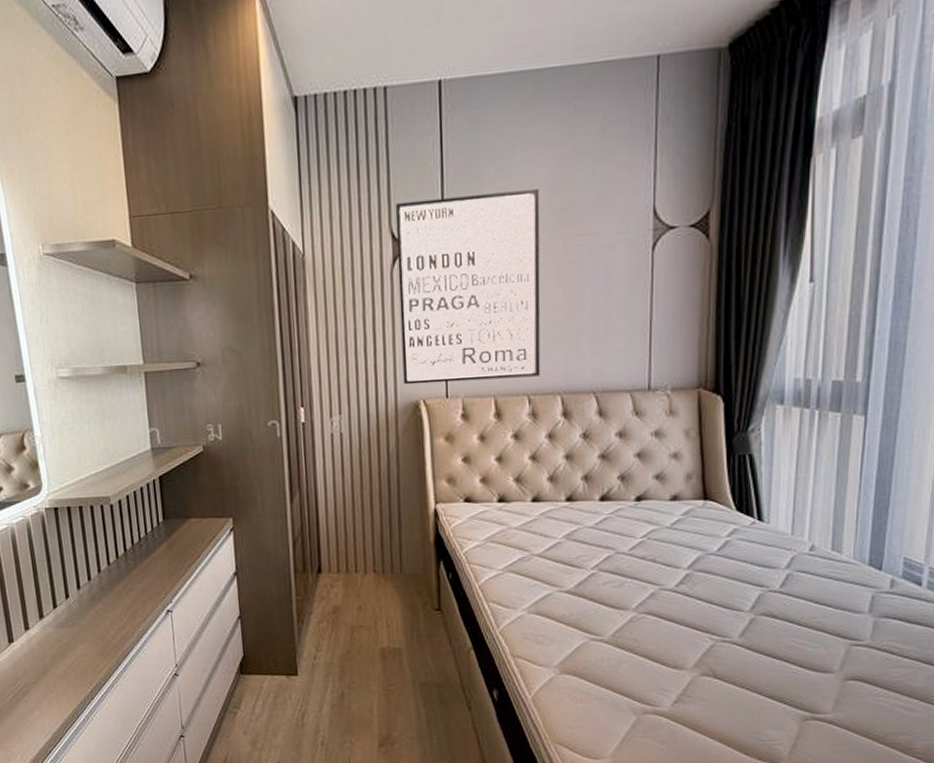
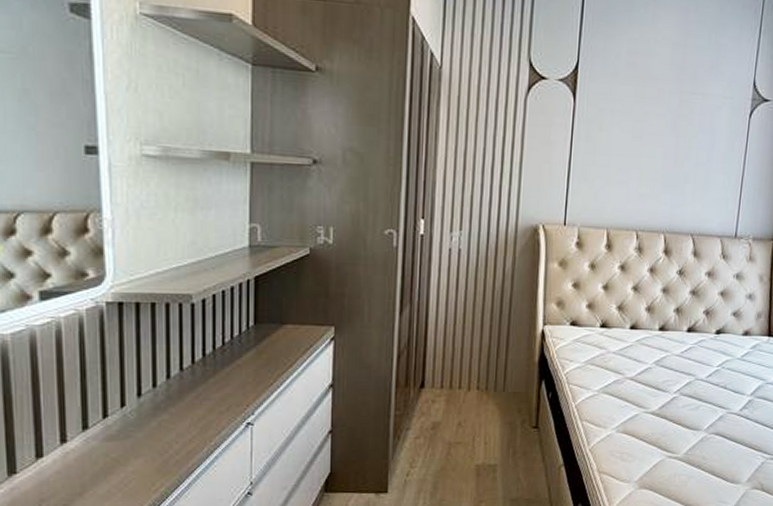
wall art: present [395,188,541,385] -> none [526,33,665,215]

